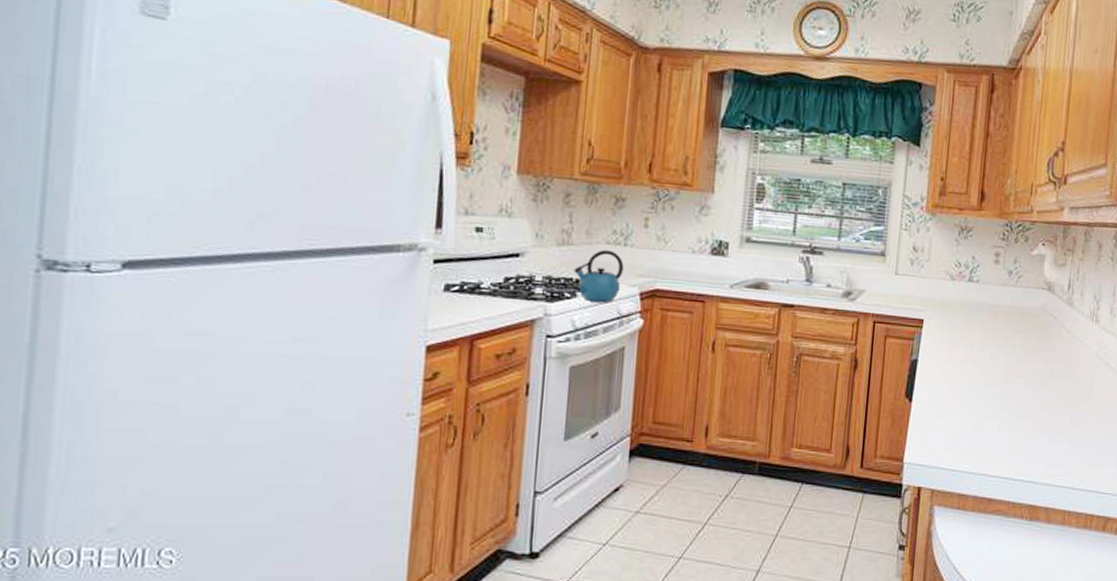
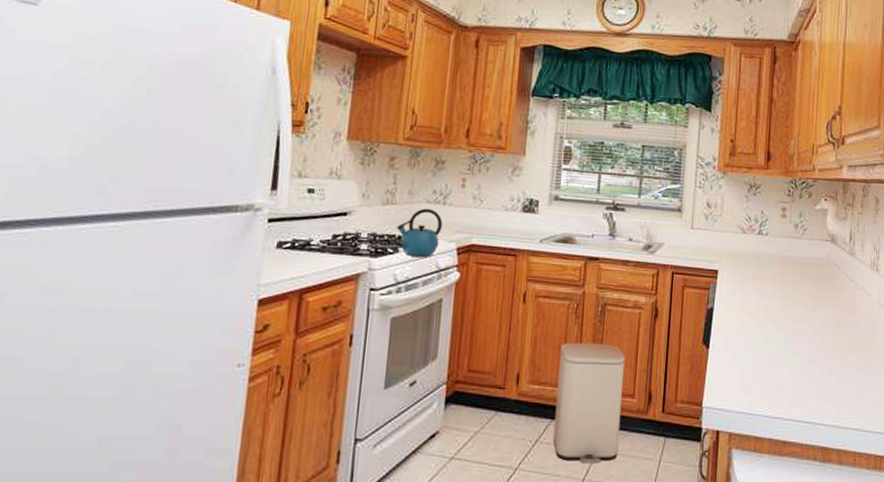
pedal bin: none [744,393,822,520] -> present [553,341,626,464]

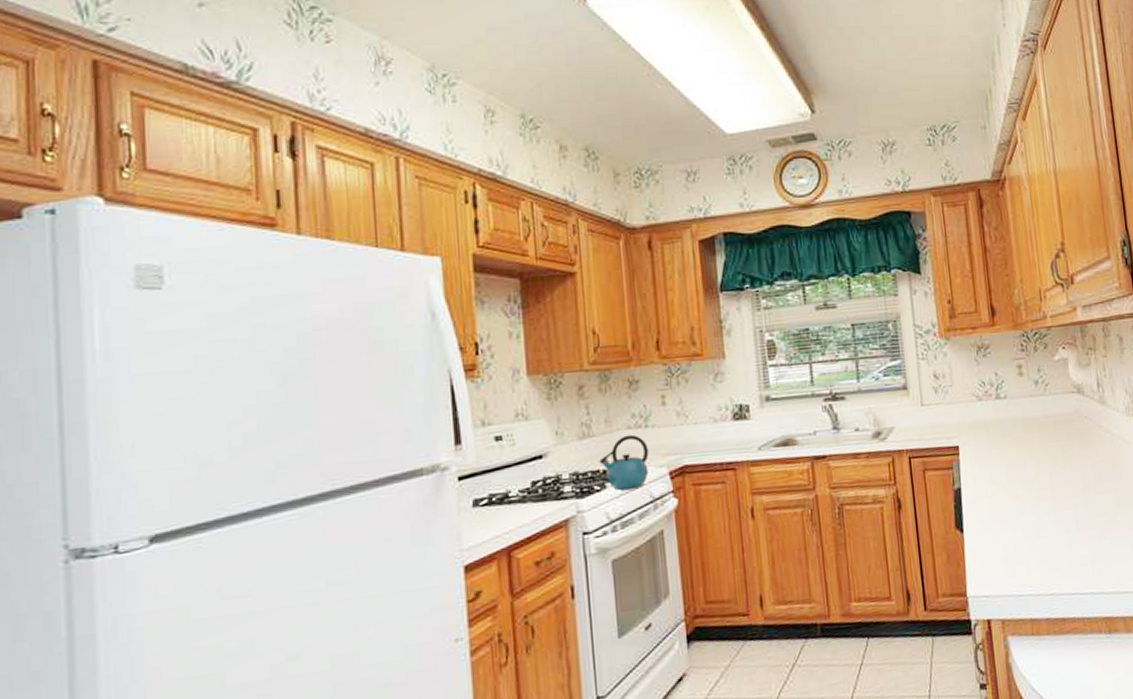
pedal bin: present [553,341,626,464] -> none [801,546,885,681]

